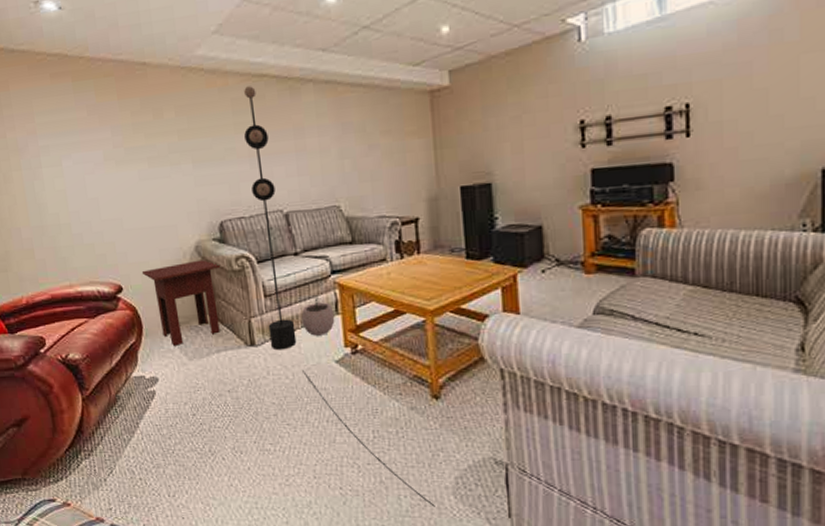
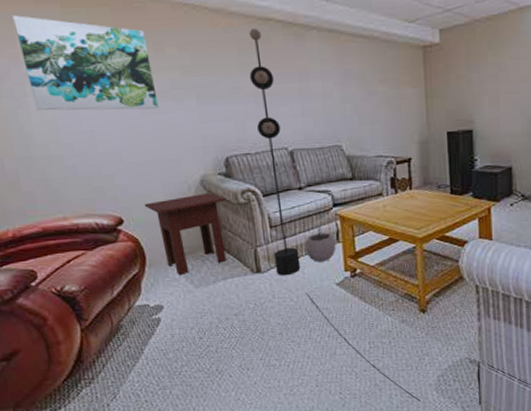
wall art: none [32,91,157,181] -> present [12,15,159,111]

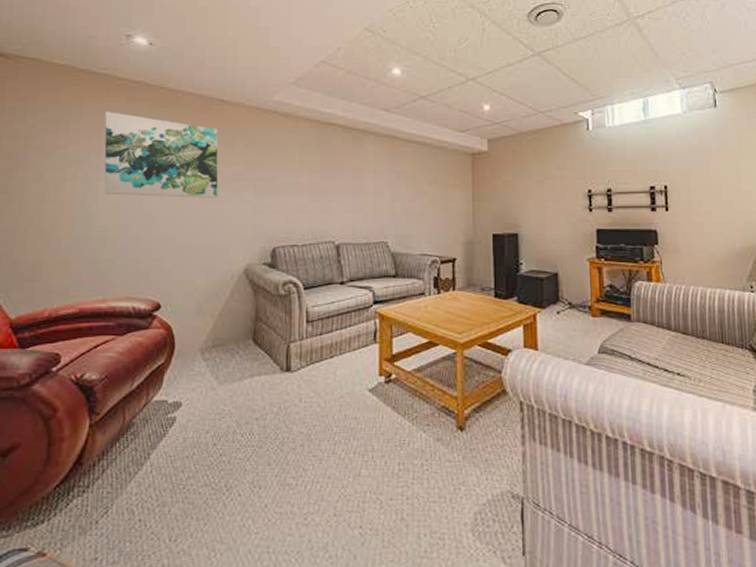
side table: present [144,193,227,275] -> none [184,283,267,369]
floor lamp: present [249,28,421,402] -> none [306,131,454,546]
plant pot: present [305,226,336,262] -> none [340,323,373,364]

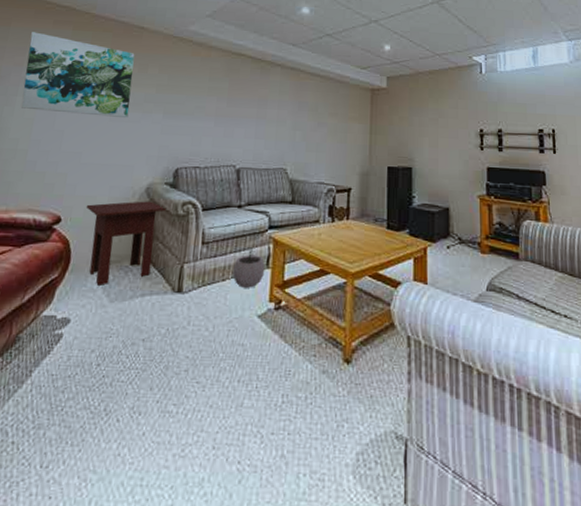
side table: none [184,283,267,369] -> present [85,201,167,286]
plant pot: none [340,323,373,364] -> present [232,247,265,288]

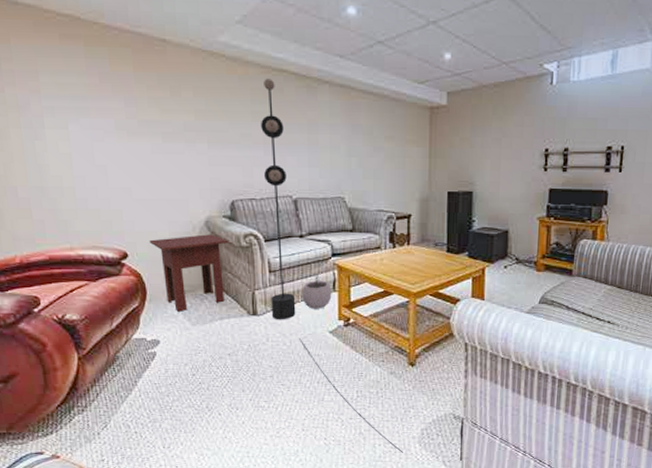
wall art: present [20,32,135,118] -> none [37,50,171,149]
floor lamp: none [197,60,333,489] -> present [261,78,403,453]

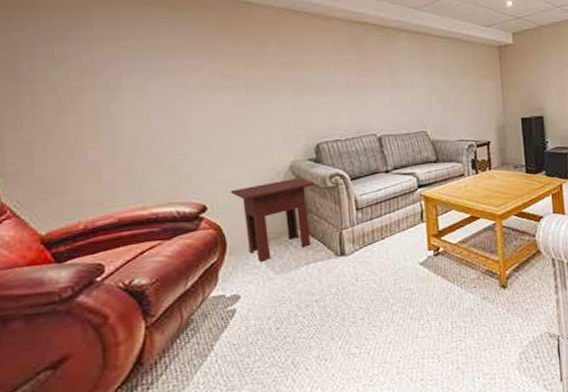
floor lamp: present [261,78,403,453] -> none [344,30,503,383]
plant pot: present [302,274,332,309] -> none [390,206,420,243]

